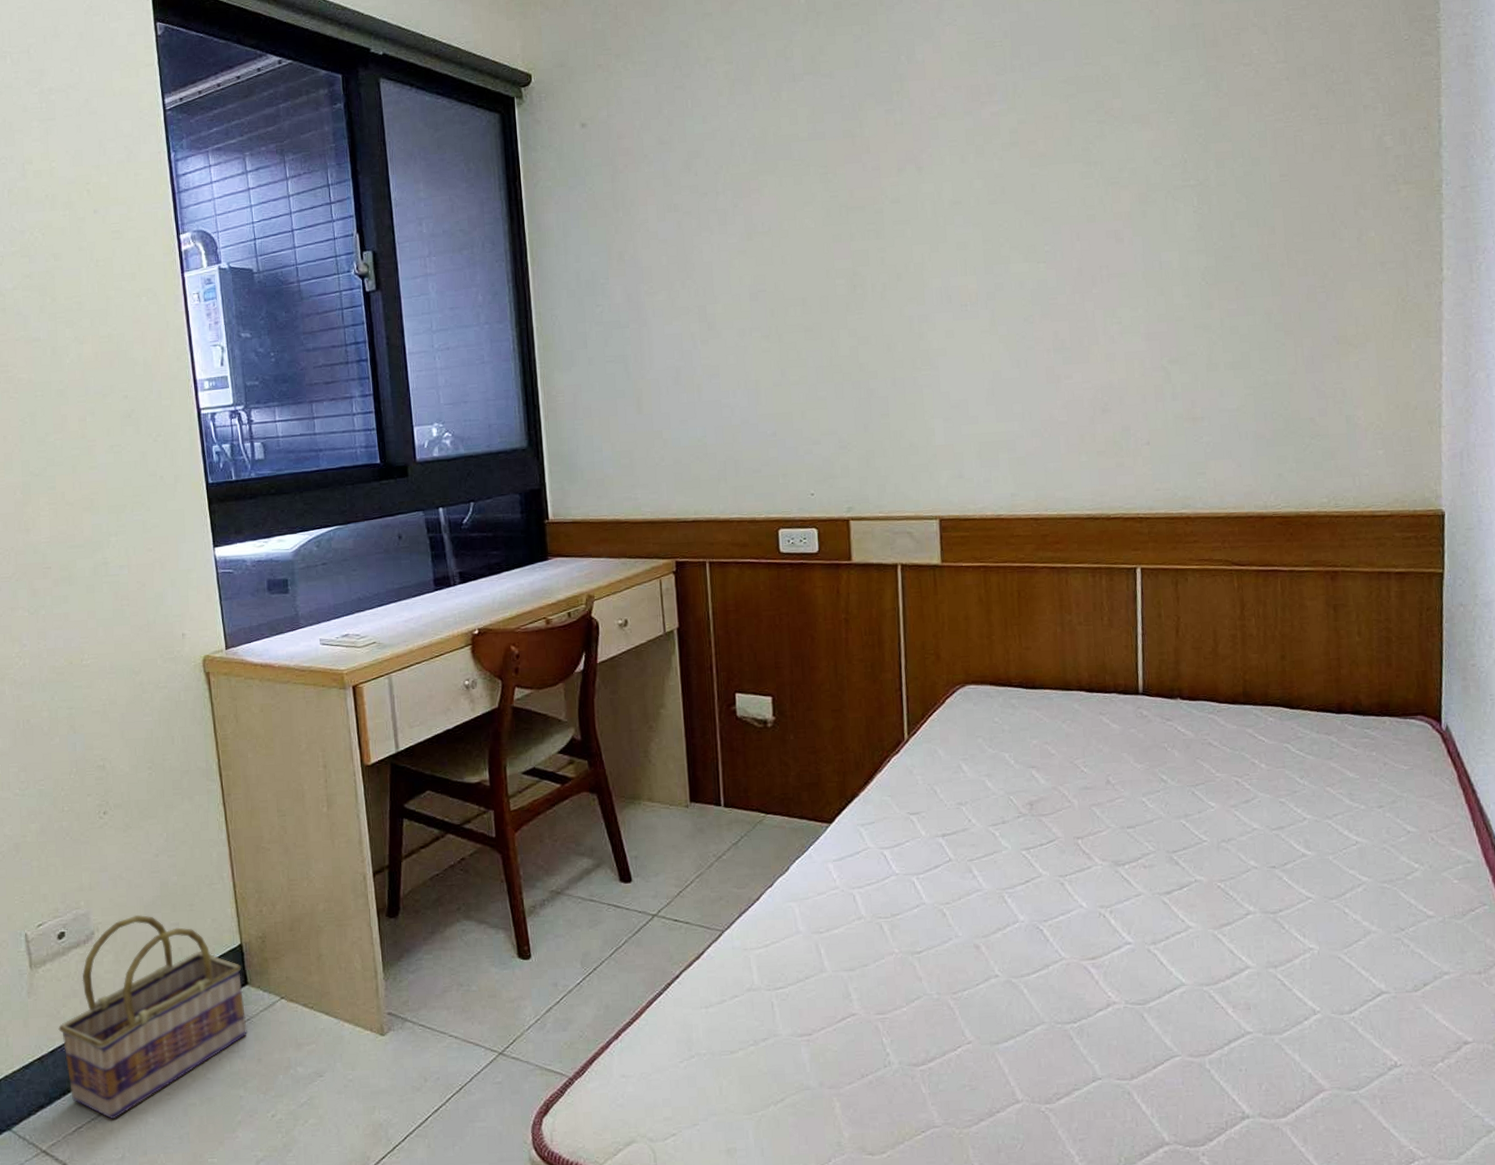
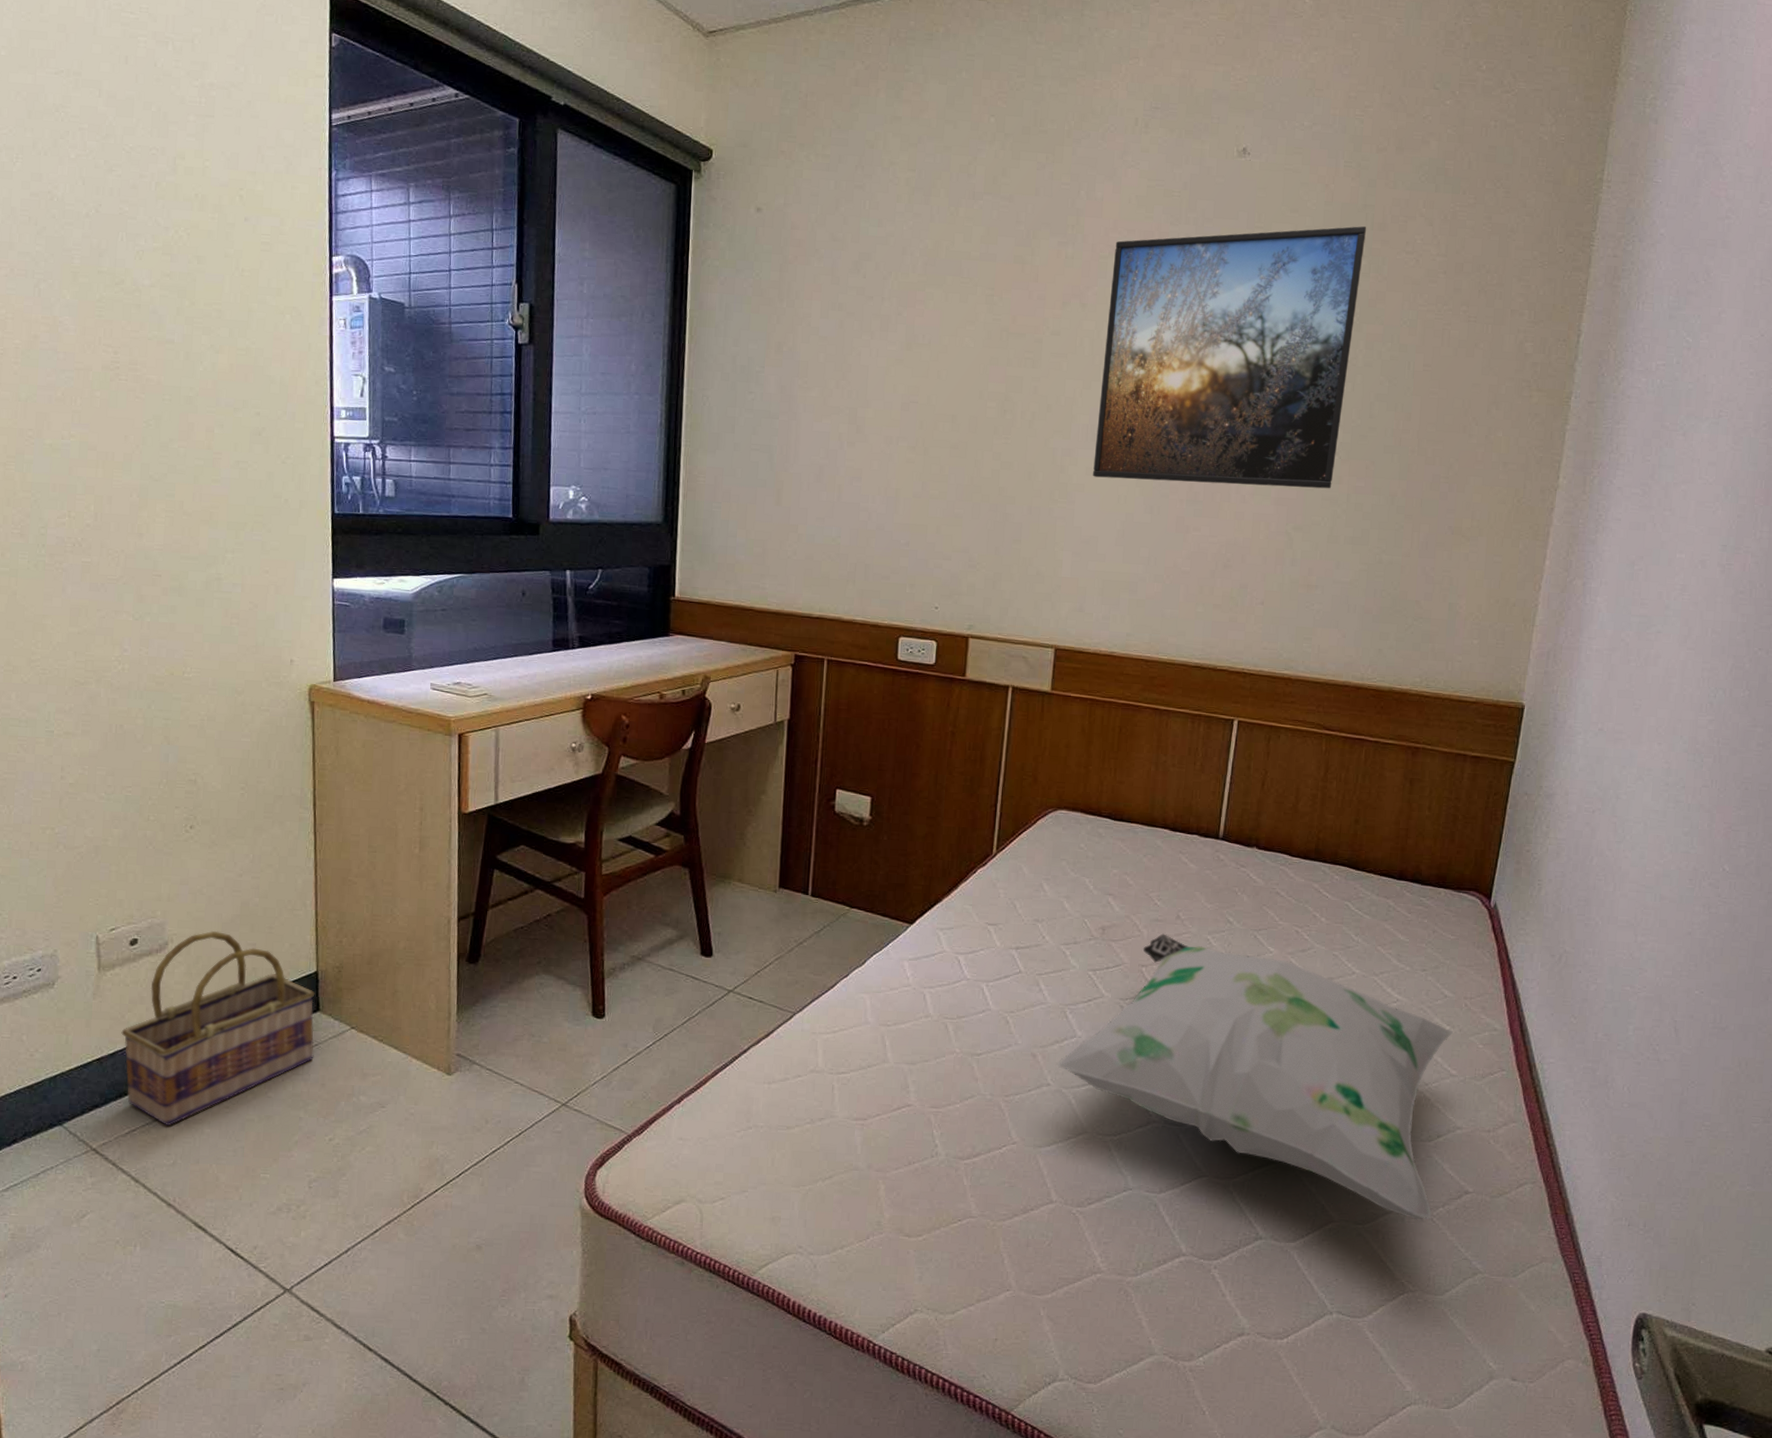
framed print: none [943,46,1203,339] -> present [1093,226,1367,489]
decorative pillow: none [1002,801,1432,1080] -> present [1057,933,1453,1221]

